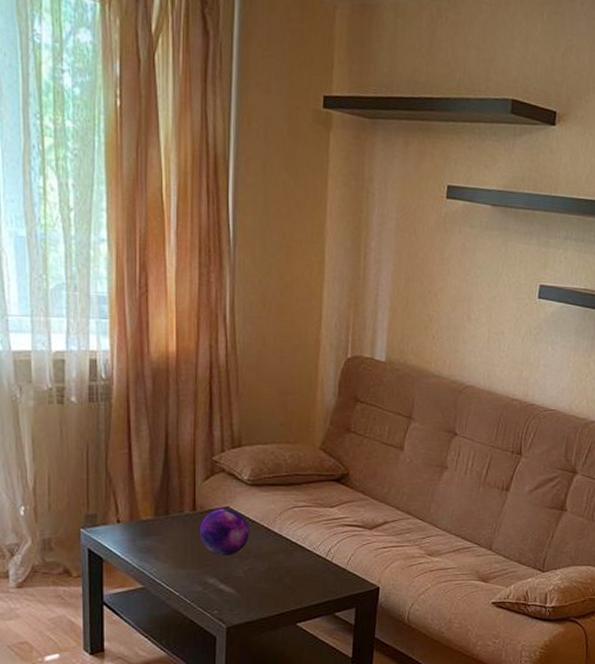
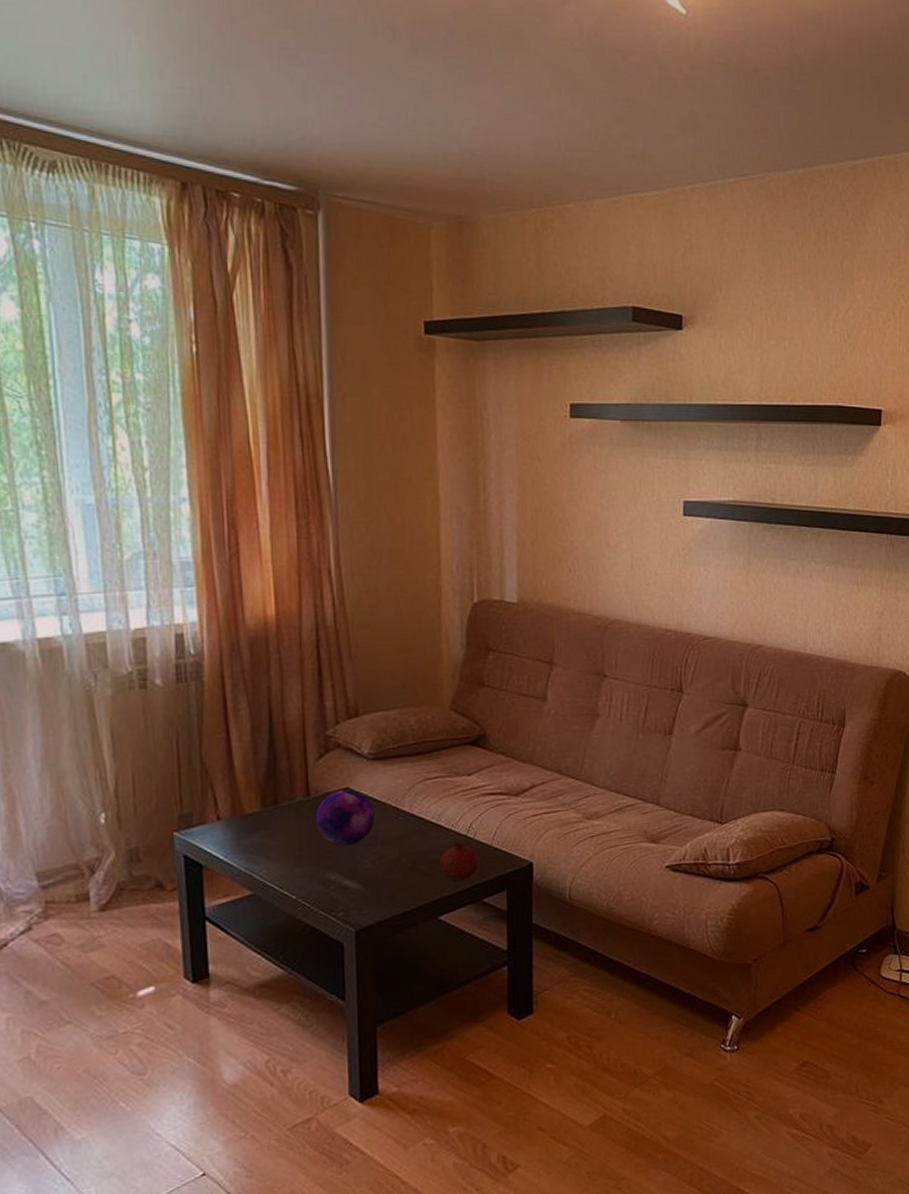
fruit: none [300,562,334,595] -> present [439,840,479,881]

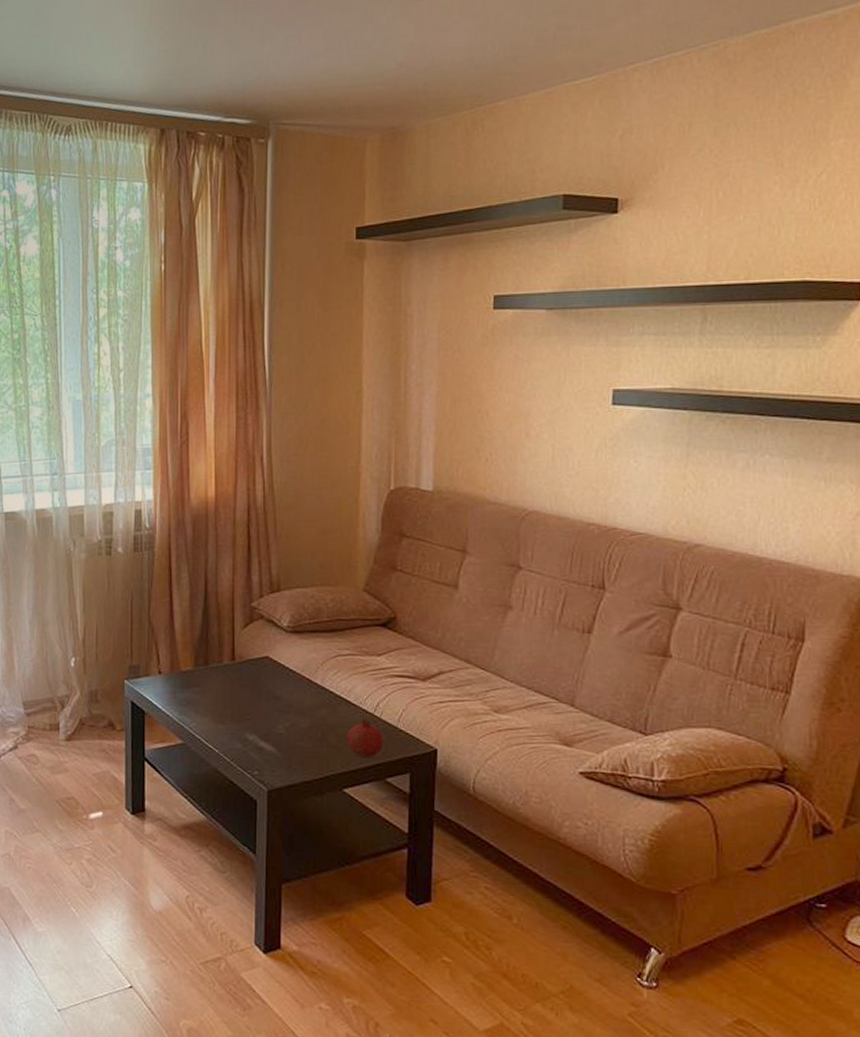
decorative orb: present [315,789,375,846] -> none [238,657,290,710]

